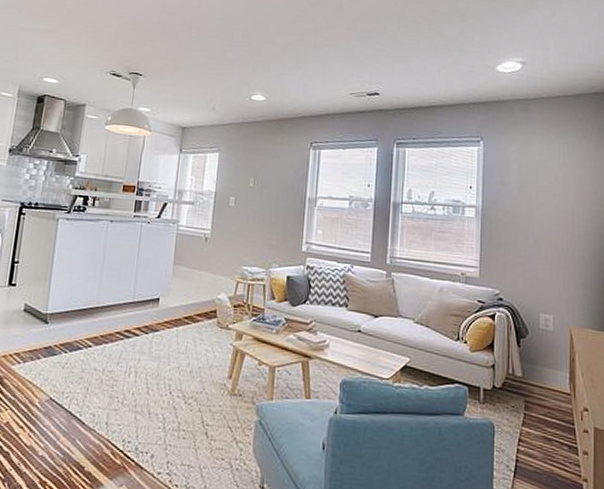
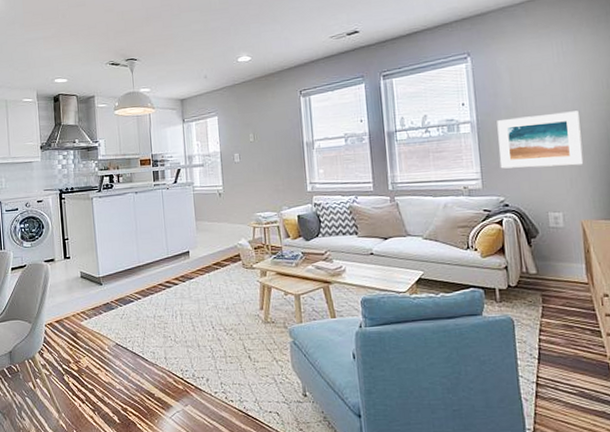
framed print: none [499,209,577,269] -> present [497,111,584,169]

